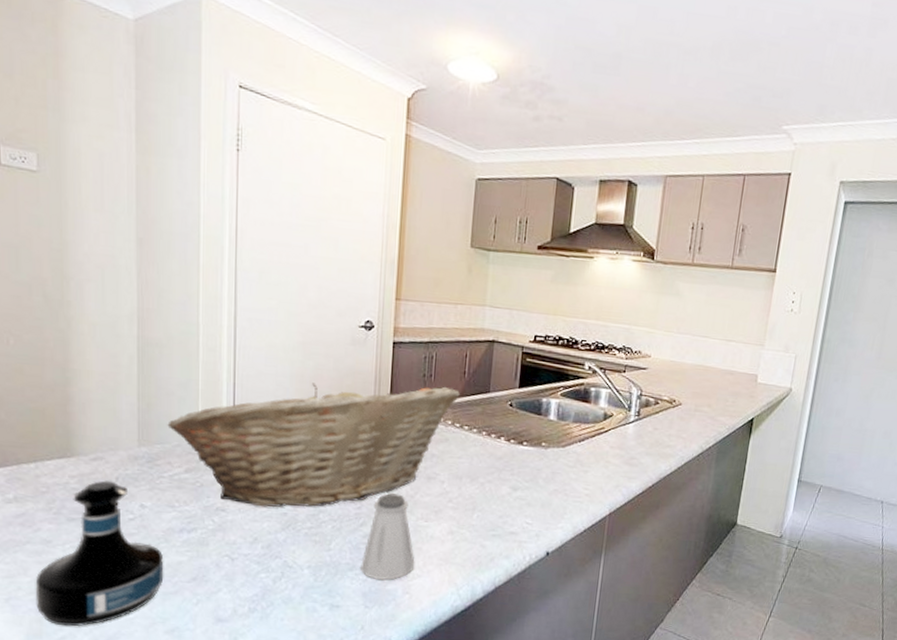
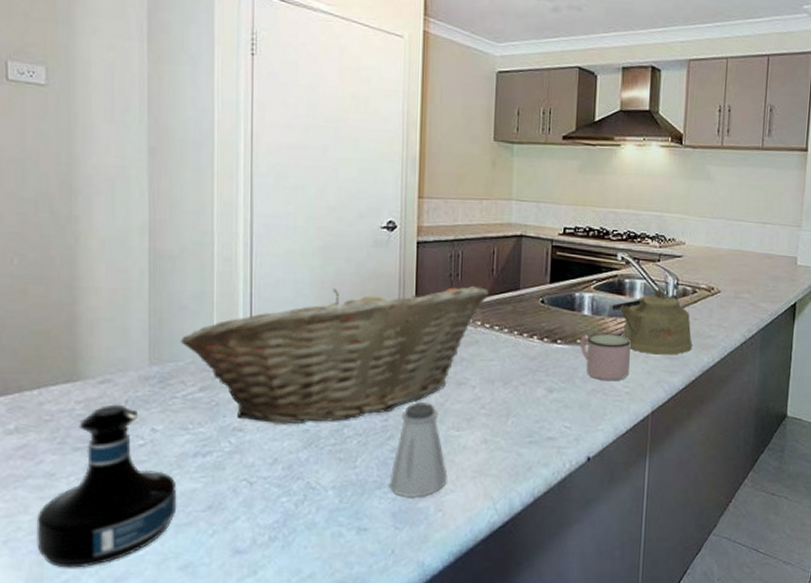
mug: none [544,437,594,484] -> present [580,333,632,382]
kettle: none [577,398,652,462] -> present [612,288,693,355]

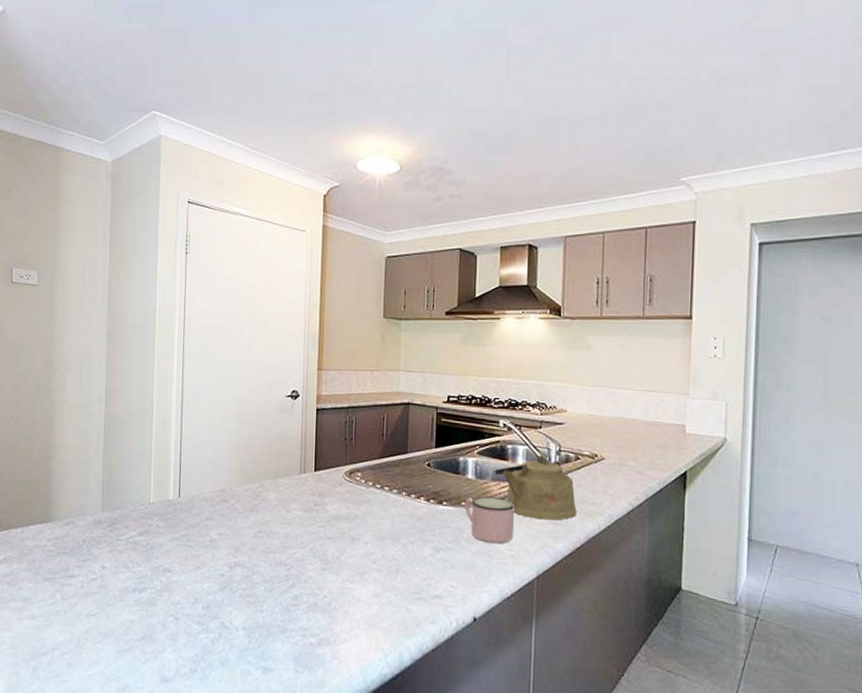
tequila bottle: present [36,404,177,568] -> none [14,543,119,682]
fruit basket: present [180,285,489,425] -> none [125,449,379,569]
saltshaker: present [388,402,447,498] -> none [290,555,342,644]

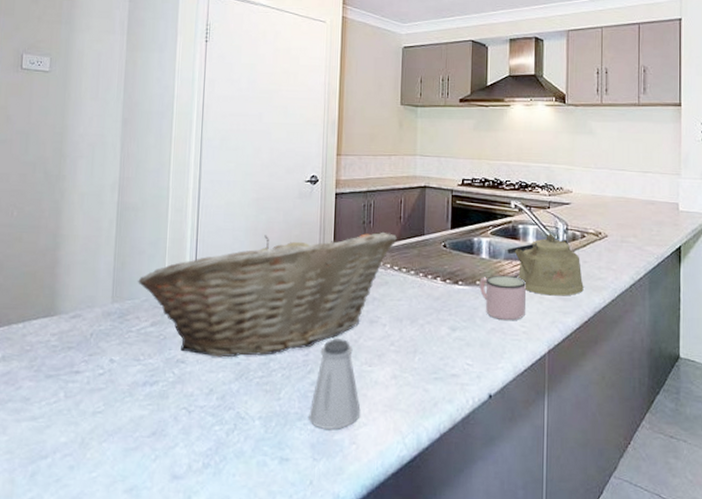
fruit basket: none [125,449,379,569] -> present [138,231,397,358]
saltshaker: none [290,555,342,644] -> present [307,339,361,430]

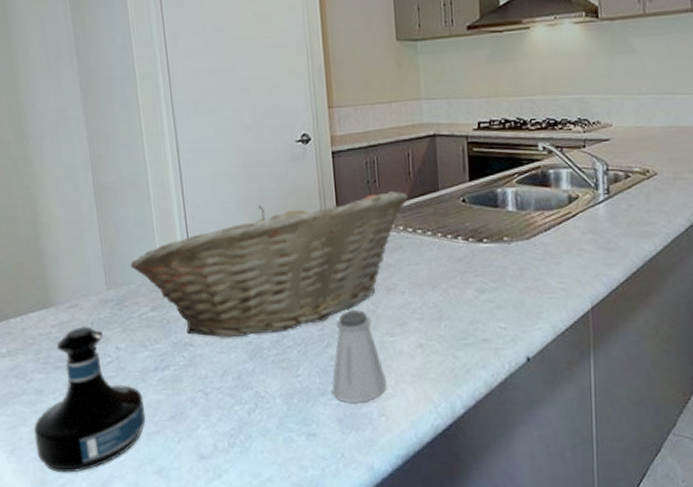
tequila bottle: none [10,337,128,487] -> present [33,326,146,473]
mug: present [479,275,527,321] -> none [507,227,563,278]
kettle: present [508,233,584,296] -> none [538,176,630,247]

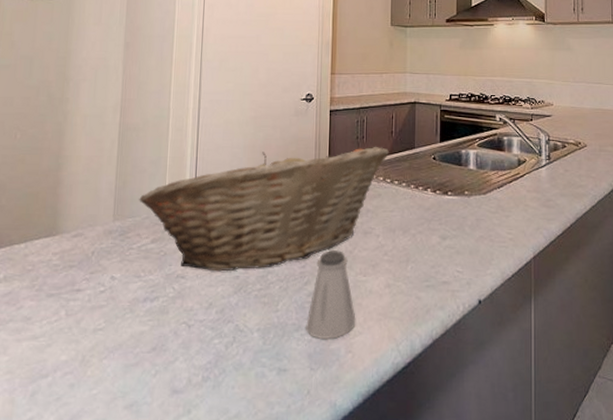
tequila bottle: present [33,326,146,473] -> none [10,255,128,406]

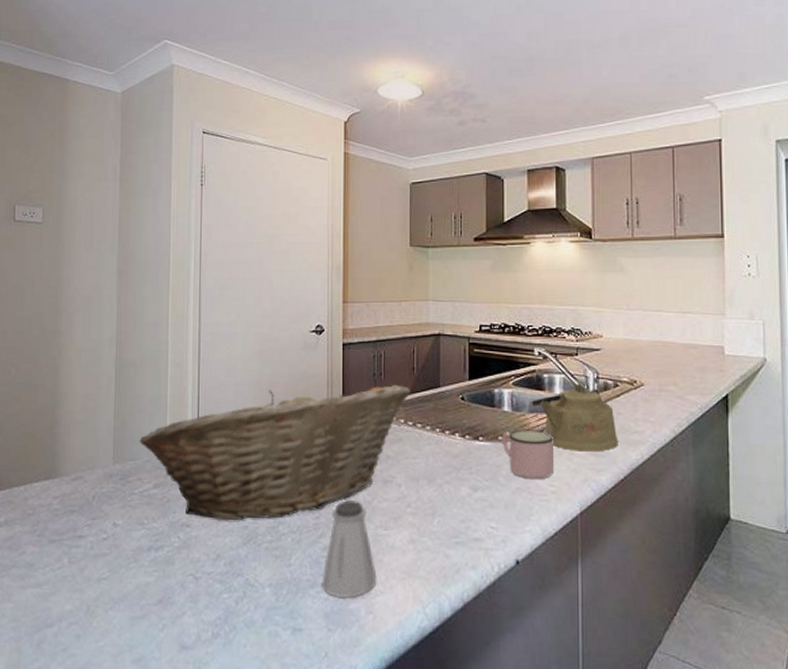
mug: none [467,185,513,229] -> present [502,429,555,480]
kettle: none [494,144,566,204] -> present [532,383,618,452]

